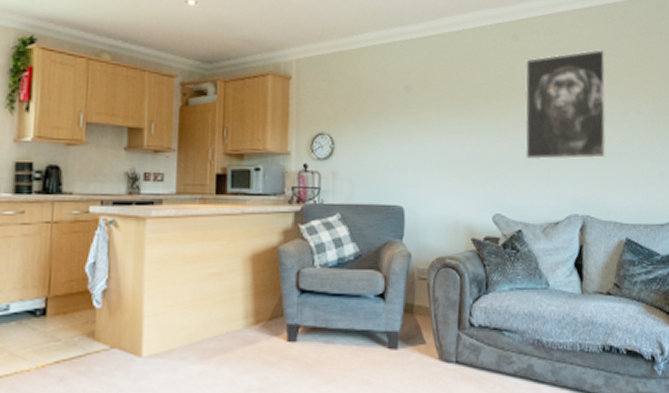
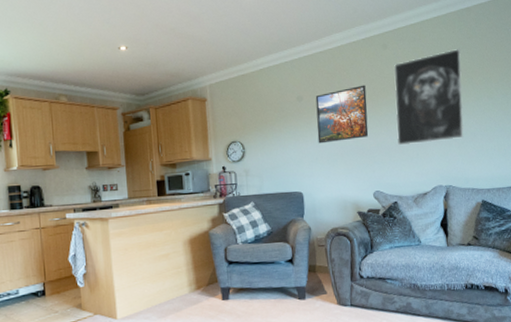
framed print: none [427,80,491,148] -> present [315,85,369,144]

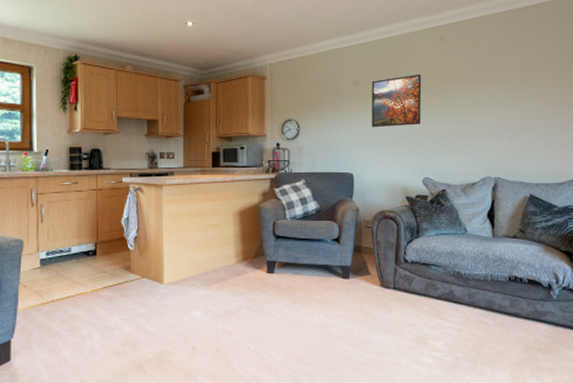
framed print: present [393,49,464,146] -> none [448,46,517,136]

